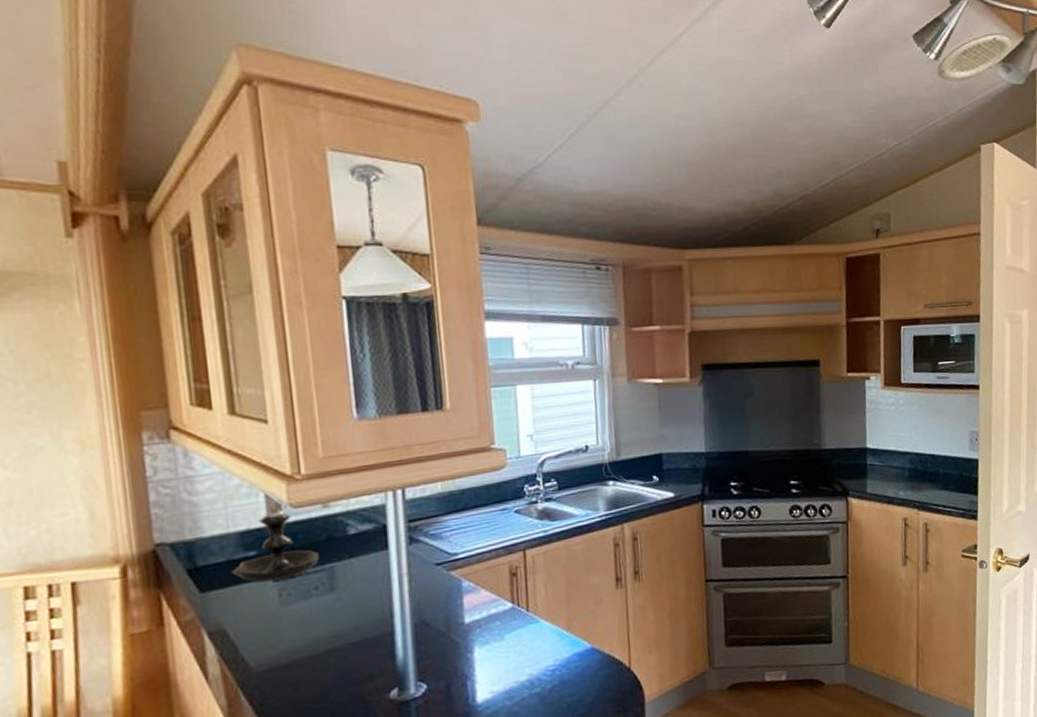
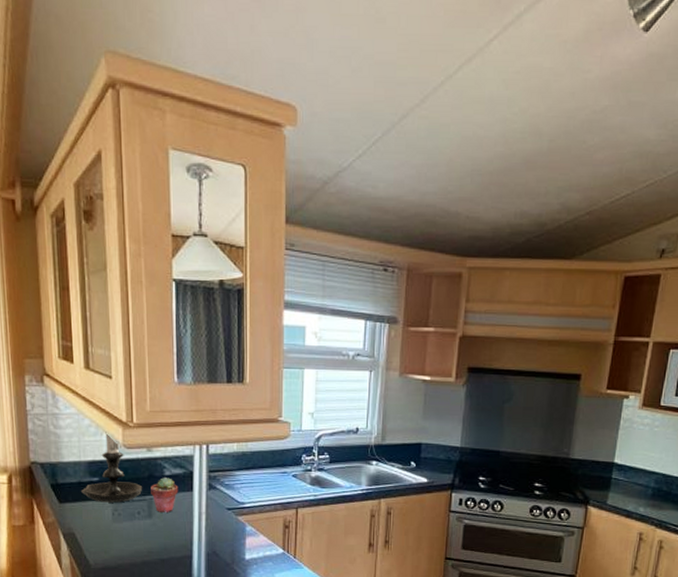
potted succulent: none [330,537,369,583] -> present [151,477,179,512]

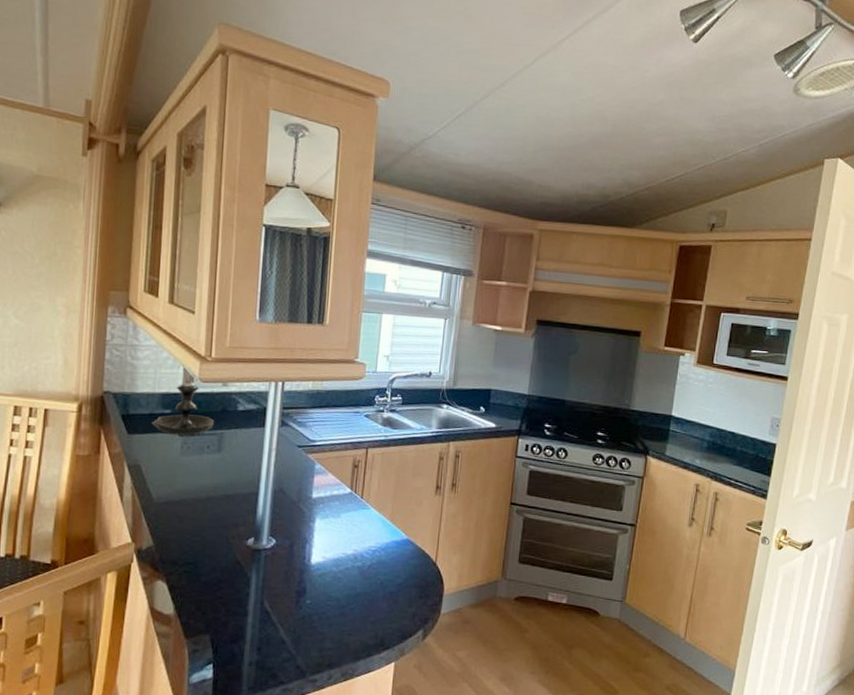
potted succulent: present [151,477,179,512] -> none [222,412,251,448]

